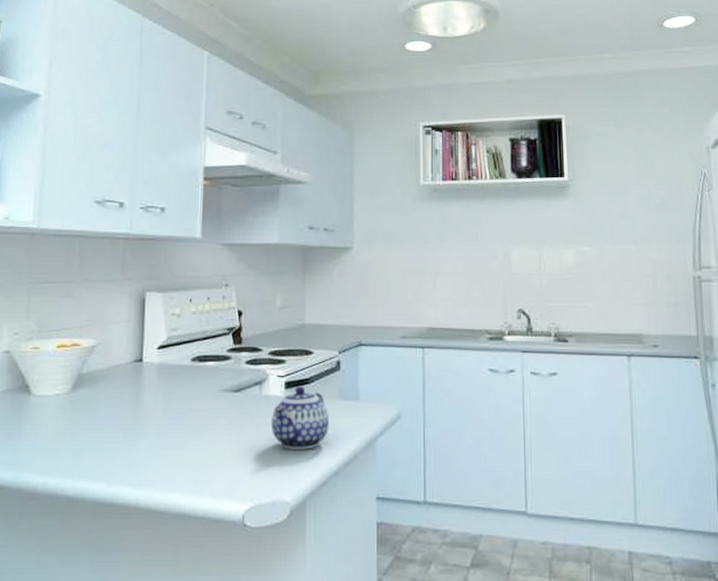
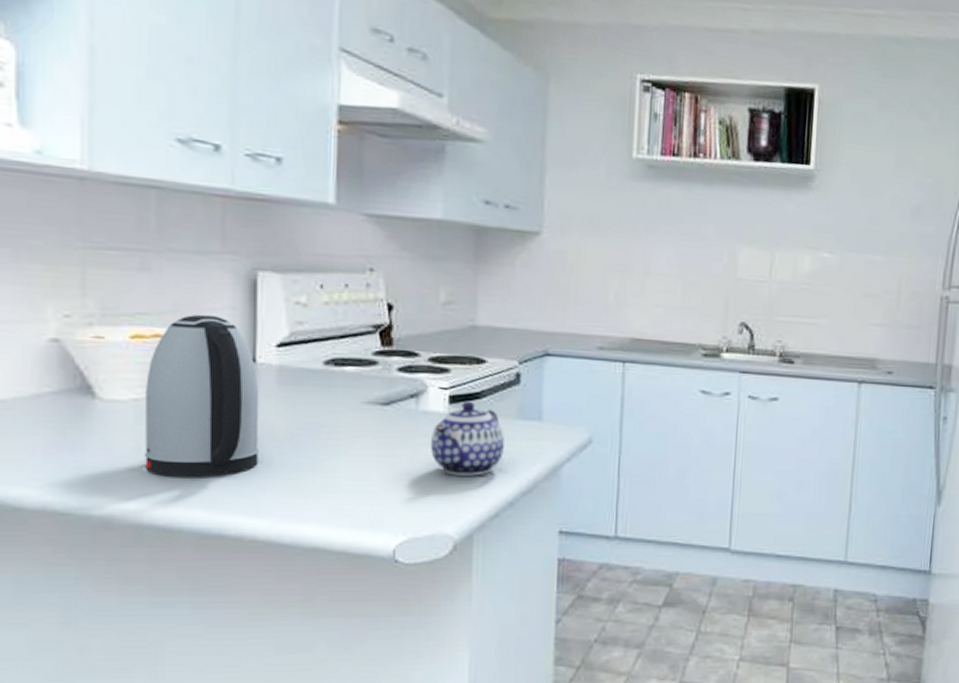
kettle: none [61,327,144,455] -> present [145,314,260,477]

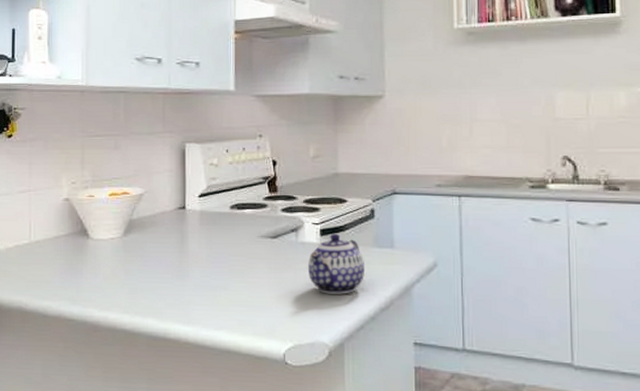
kettle: present [145,314,260,477] -> none [118,176,188,294]

